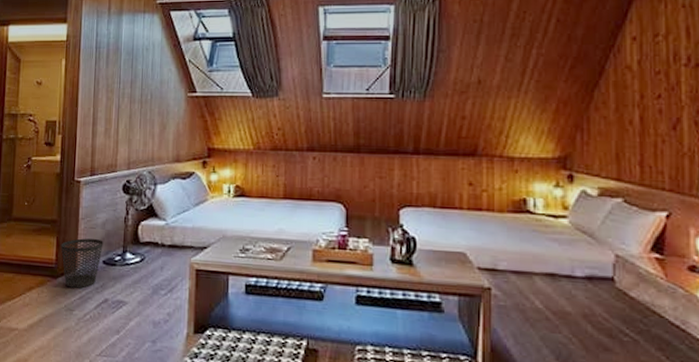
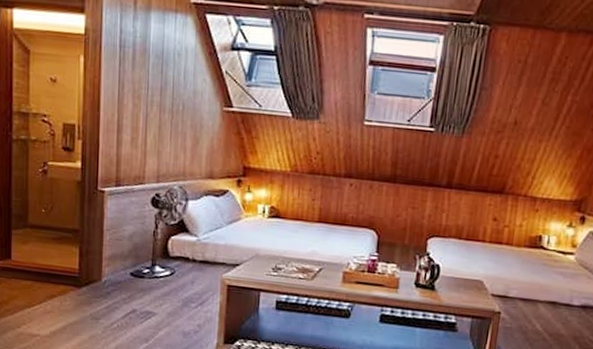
wastebasket: present [60,238,103,289] -> none [84,249,131,299]

